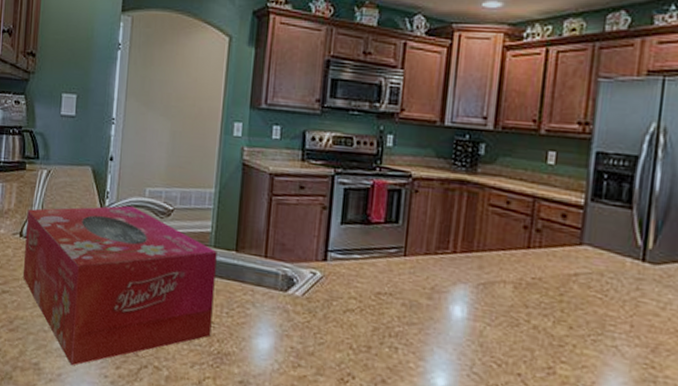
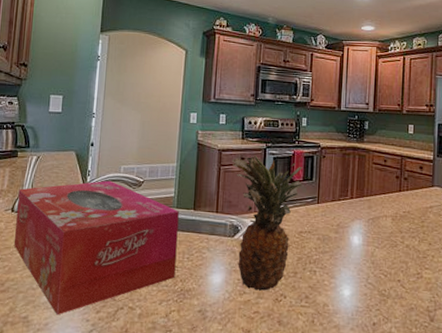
fruit: none [287,183,385,367] -> present [231,155,303,291]

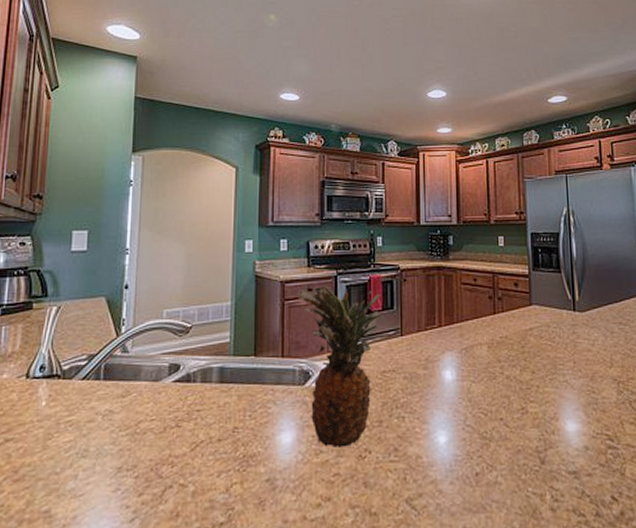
tissue box: present [13,180,179,315] -> none [29,329,237,504]

